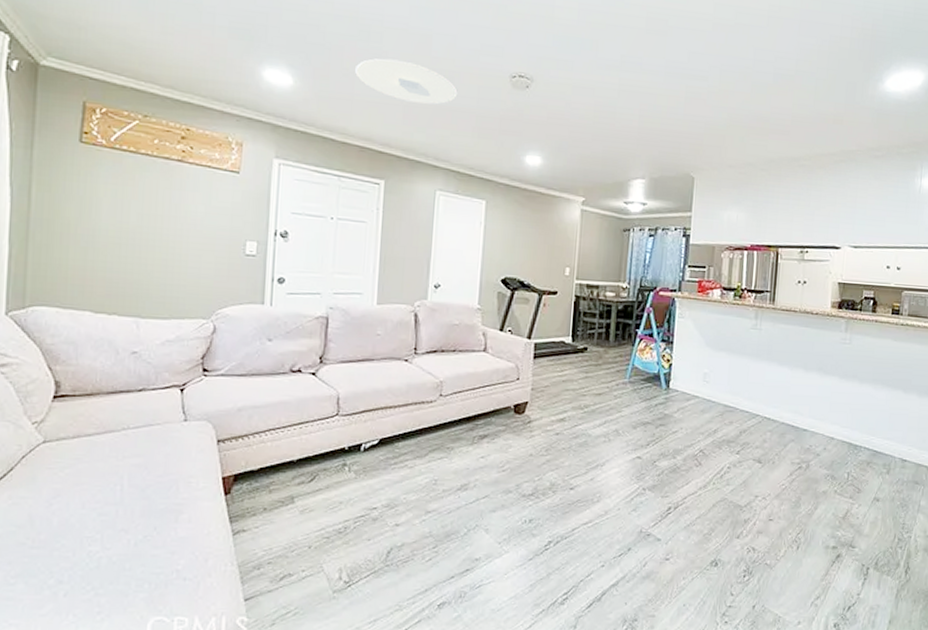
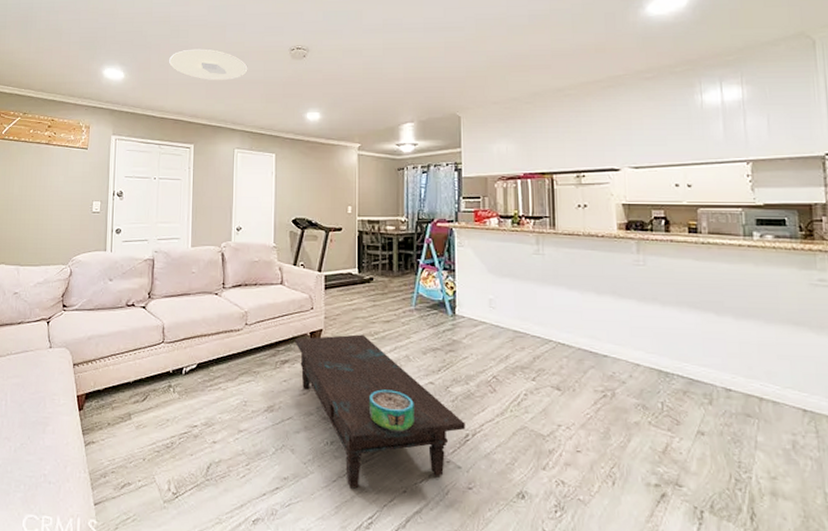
coffee table: none [496,407,669,566] -> present [295,334,466,489]
decorative bowl: none [572,465,620,508] -> present [368,389,414,433]

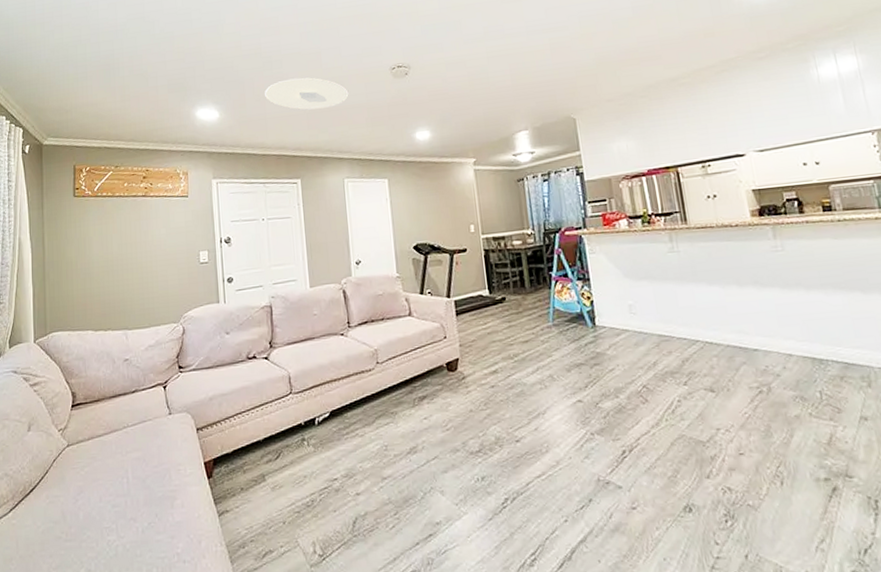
coffee table: present [295,334,466,489] -> none [431,358,621,525]
decorative bowl: present [368,389,414,433] -> none [516,413,567,459]

